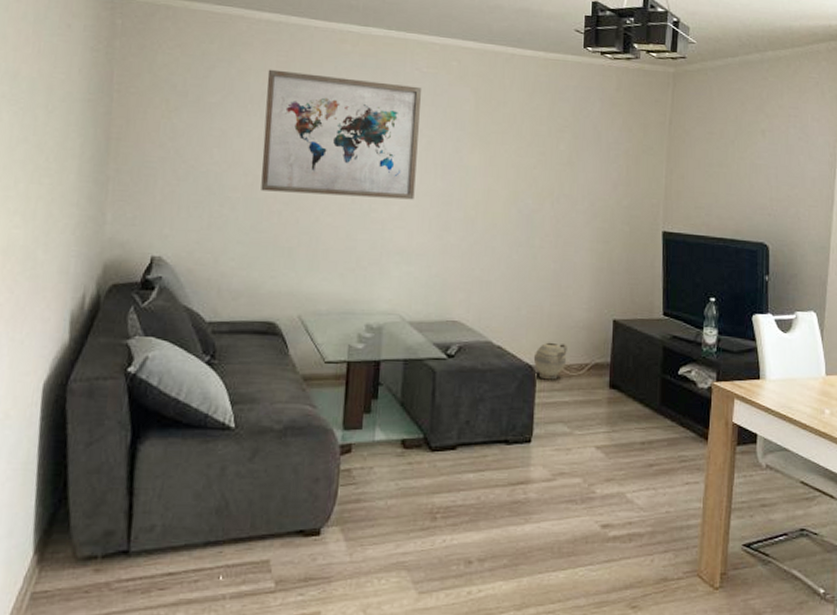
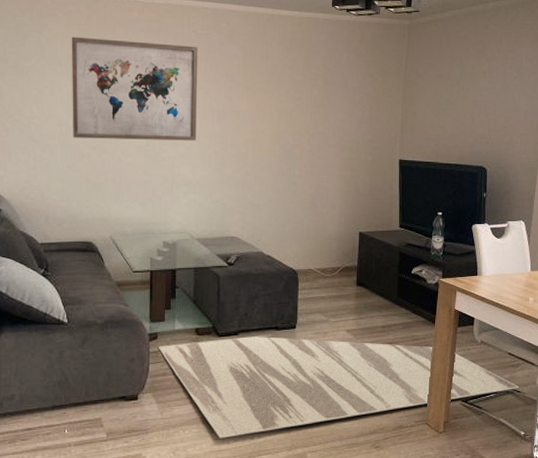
rug: none [351,450,817,592] -> present [158,334,520,439]
ceramic jug: present [533,342,568,380] -> none [296,251,323,280]

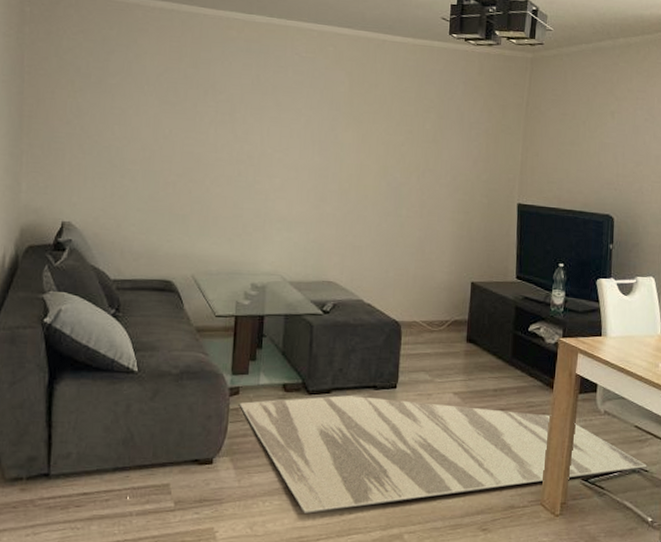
wall art: present [71,36,199,141] -> none [157,53,302,173]

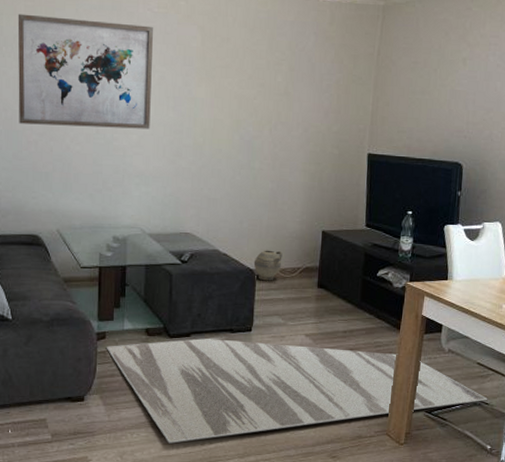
wall art: none [157,53,302,173] -> present [17,13,154,129]
ceramic jug: none [399,301,430,334] -> present [253,250,283,281]

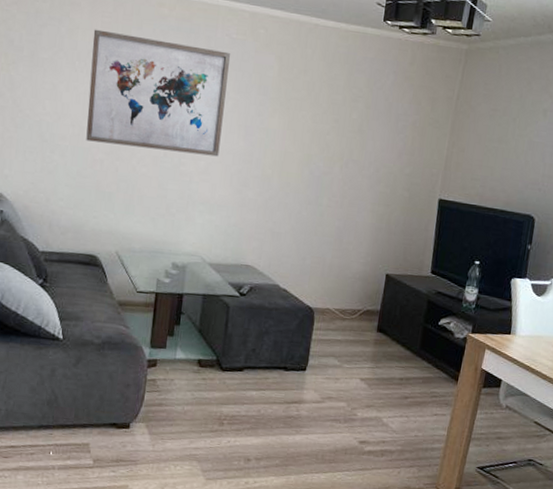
rug: present [106,337,488,444] -> none [156,373,543,479]
ceramic jug: present [253,250,283,281] -> none [313,289,344,321]

